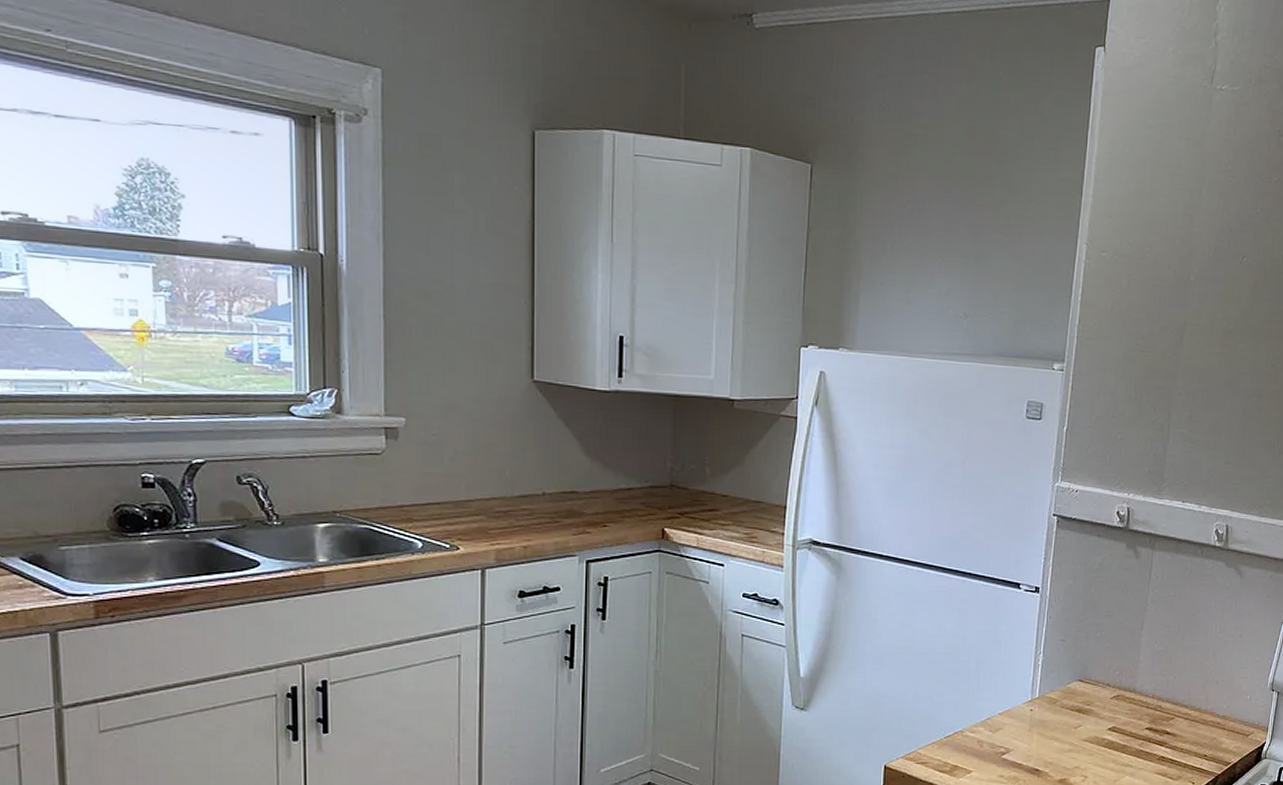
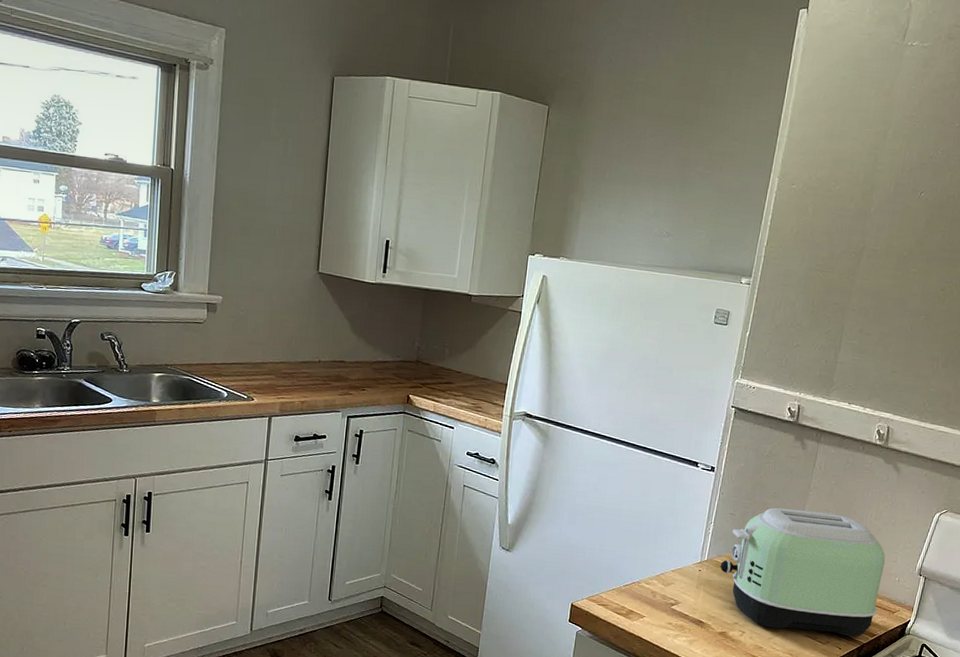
toaster: none [1054,628,1235,768] -> present [720,507,885,637]

